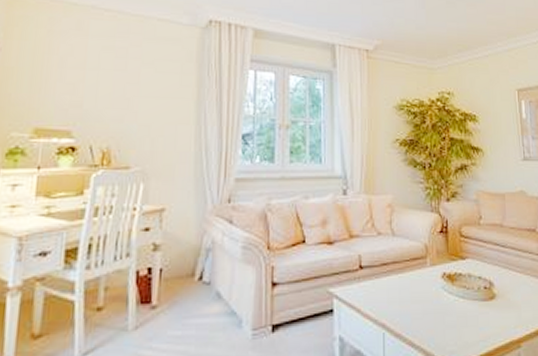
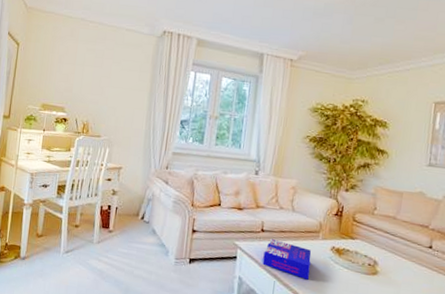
board game: none [366,275,422,322] -> present [262,238,312,280]

